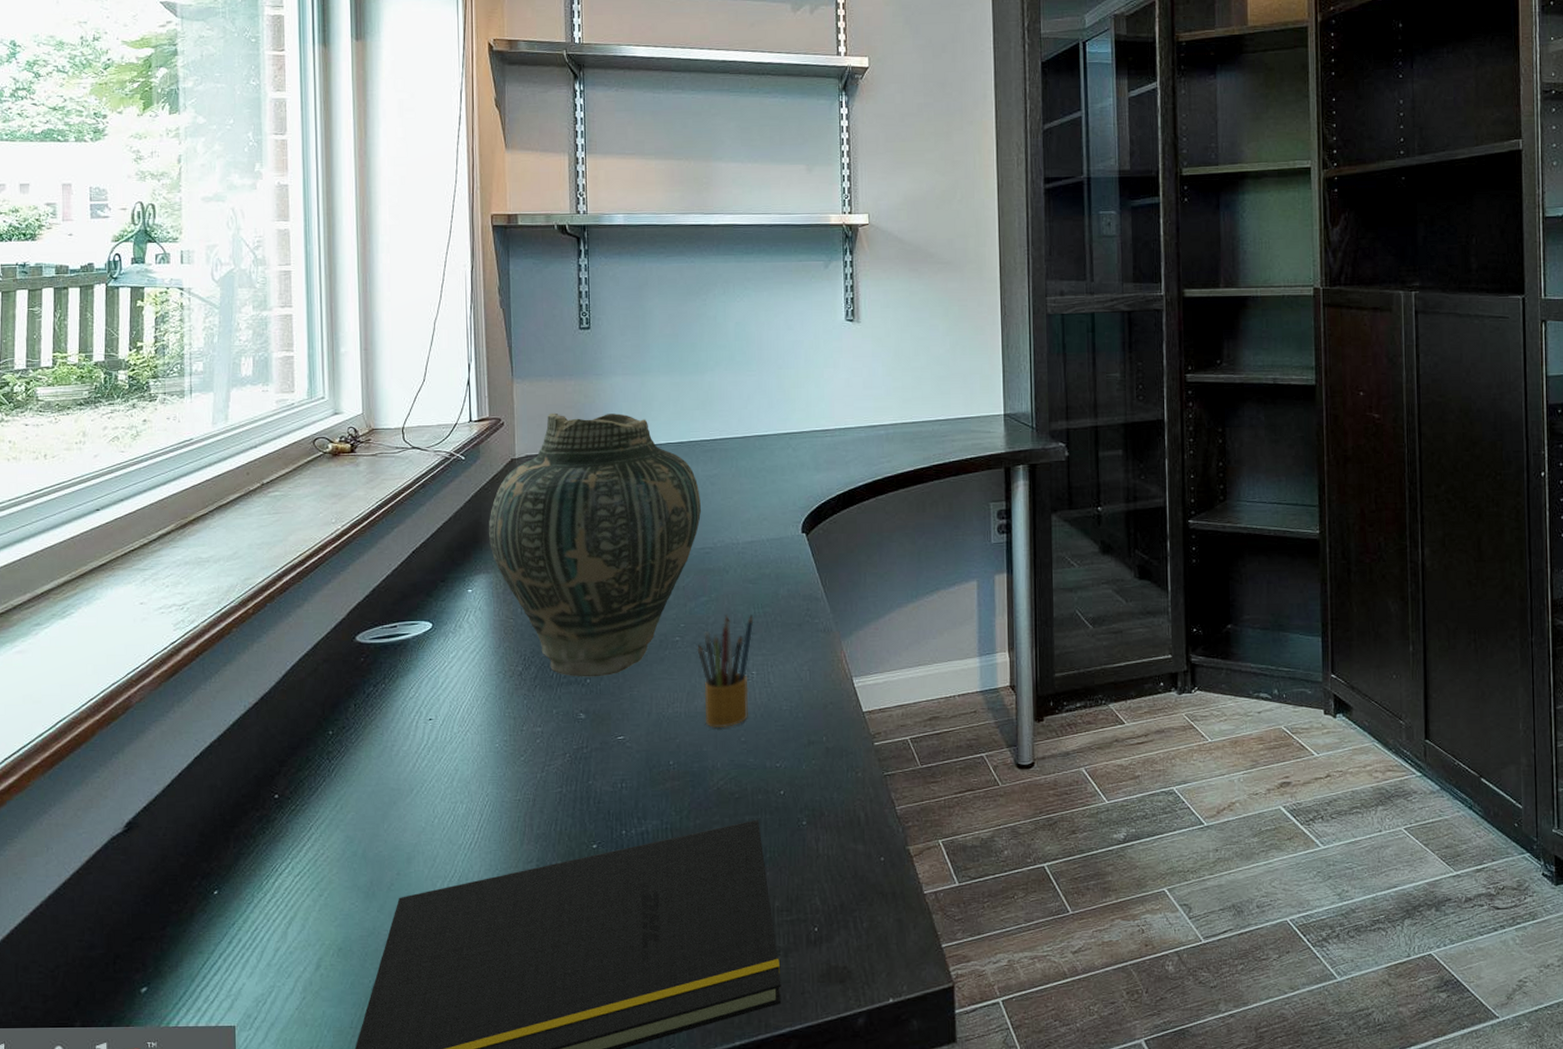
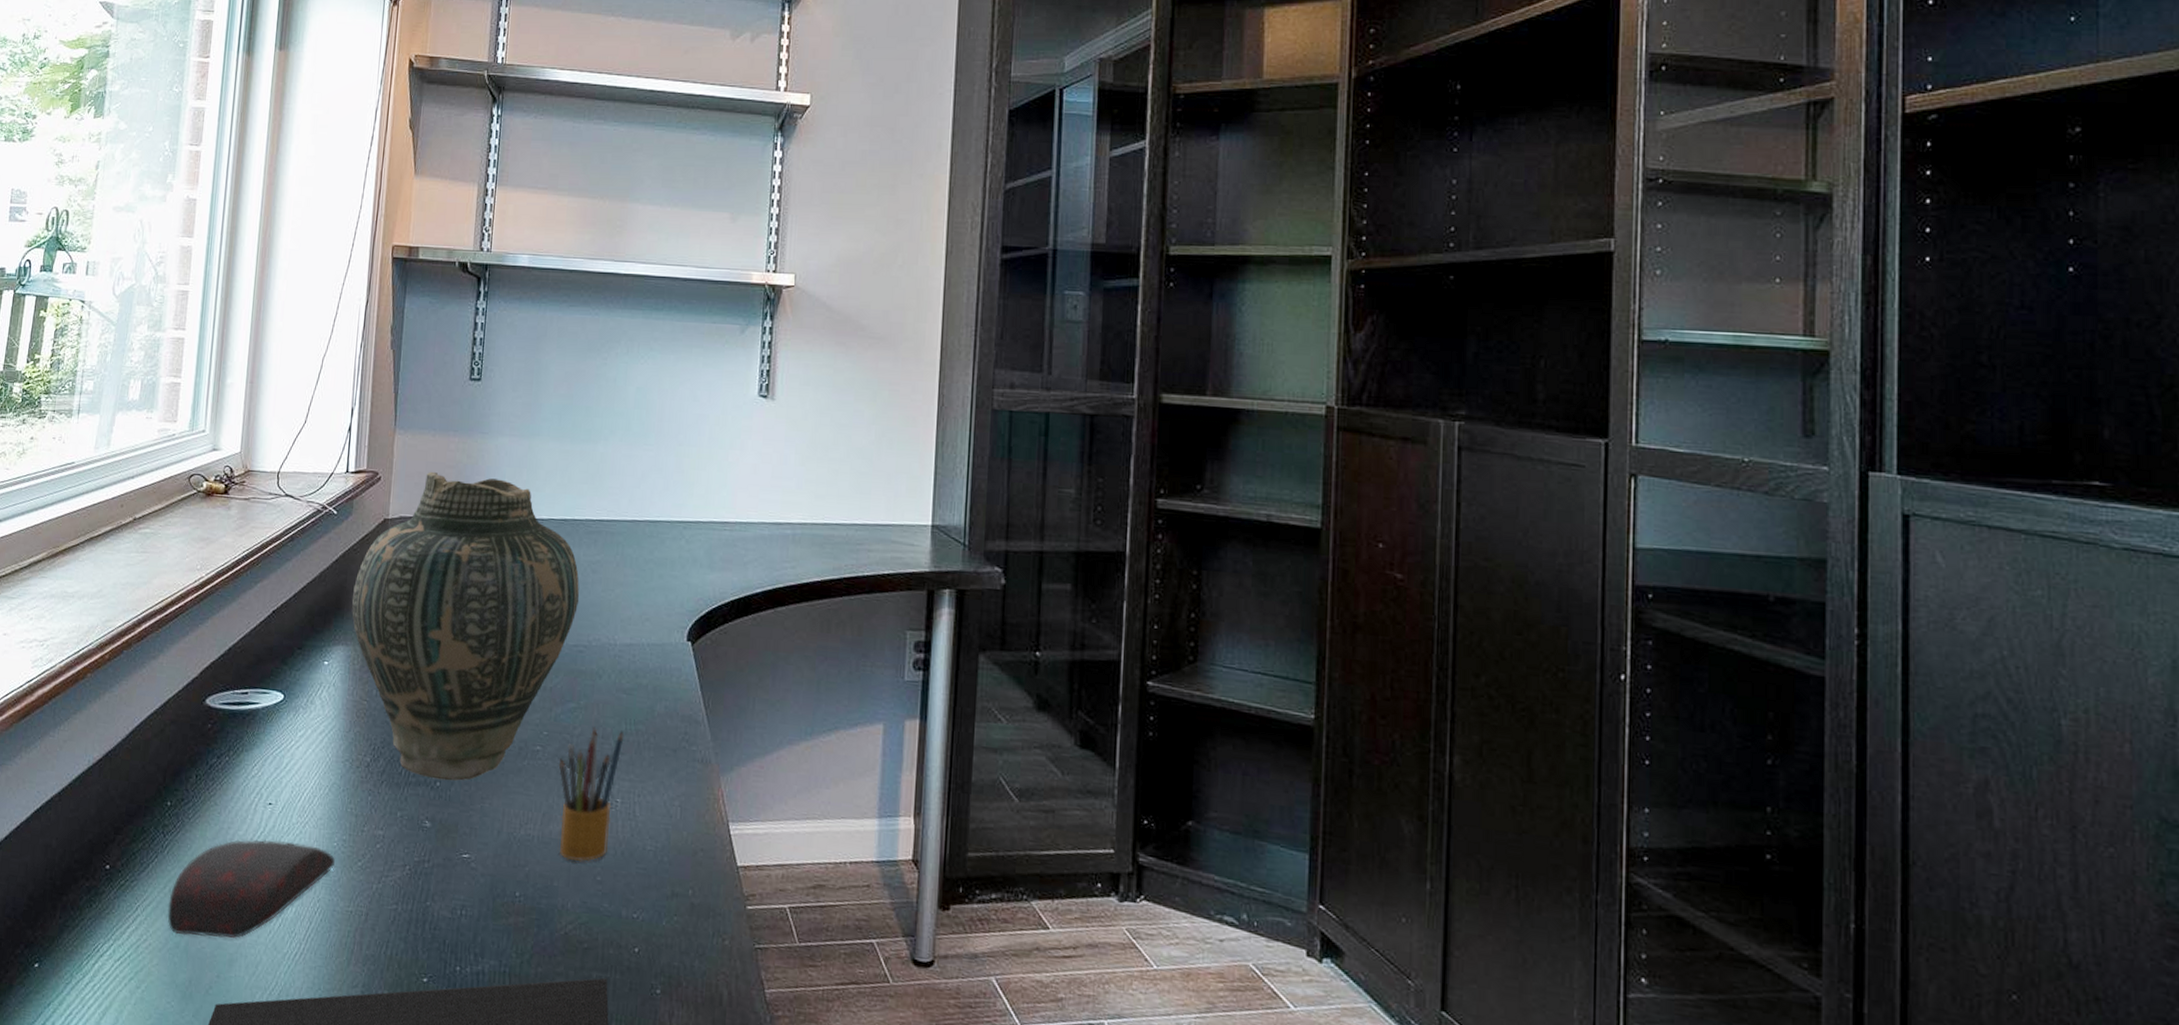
computer mouse: none [341,749,498,845] -> present [168,839,335,939]

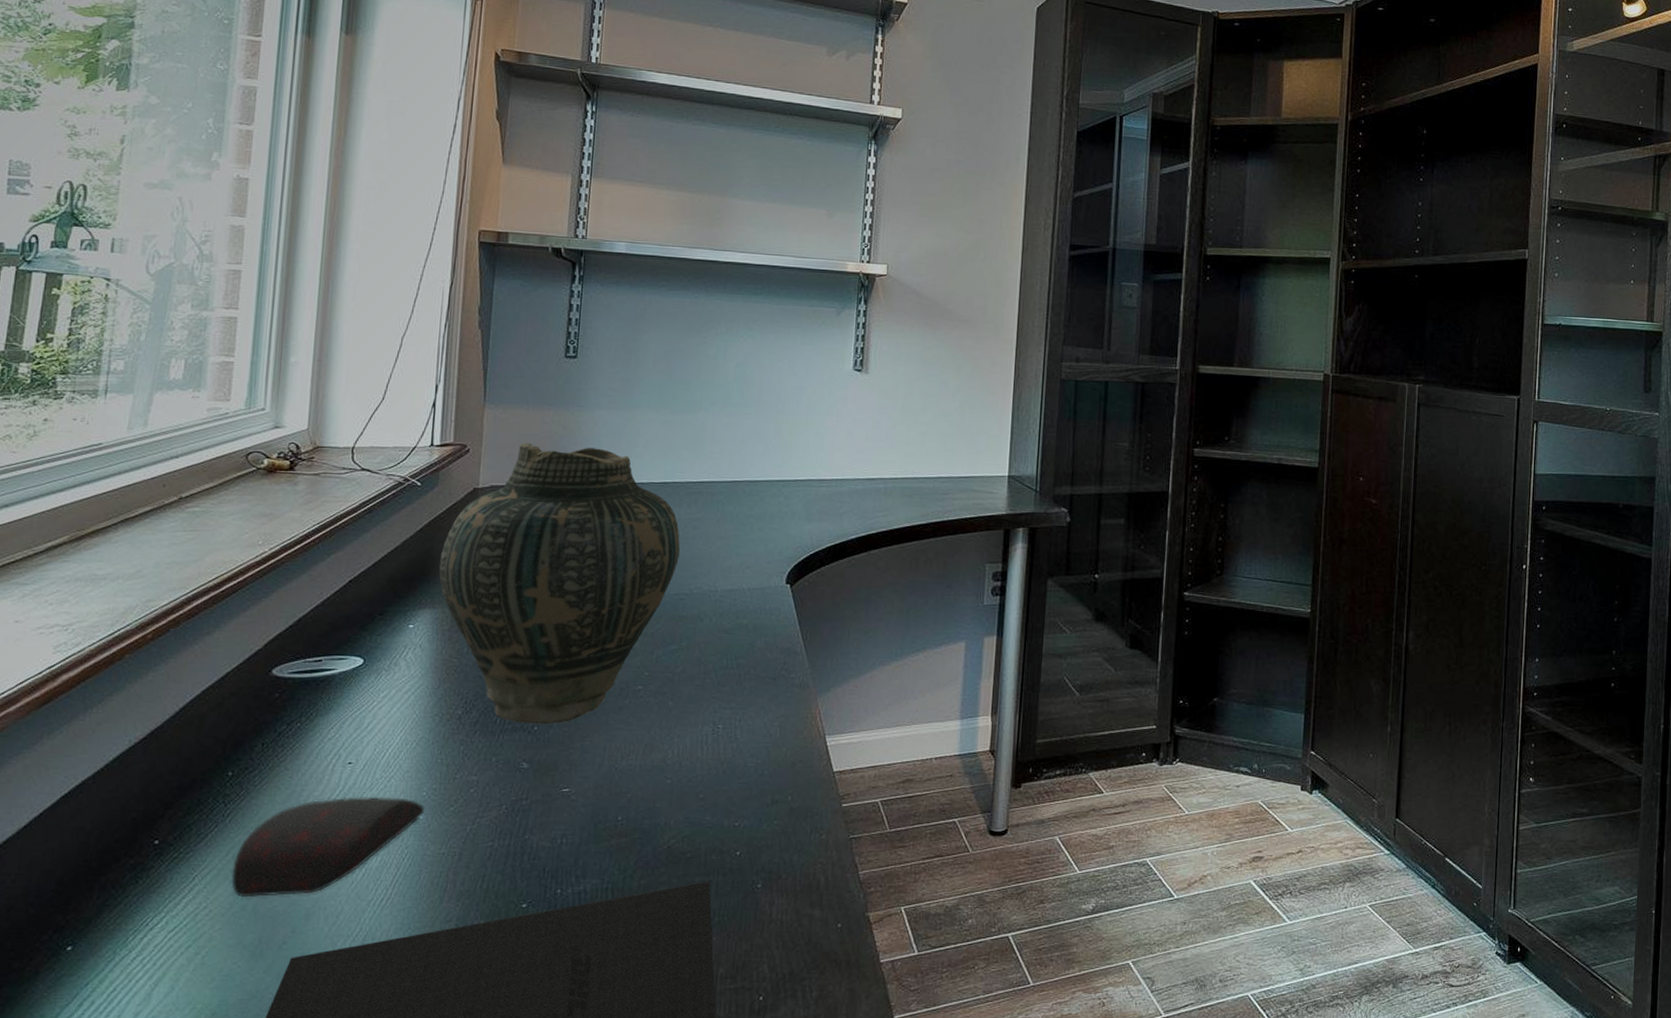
pencil box: present [558,726,625,861] -> none [660,664,726,783]

